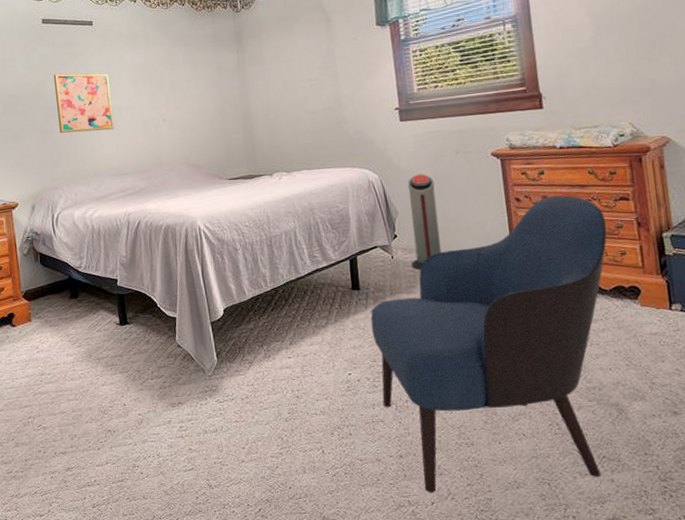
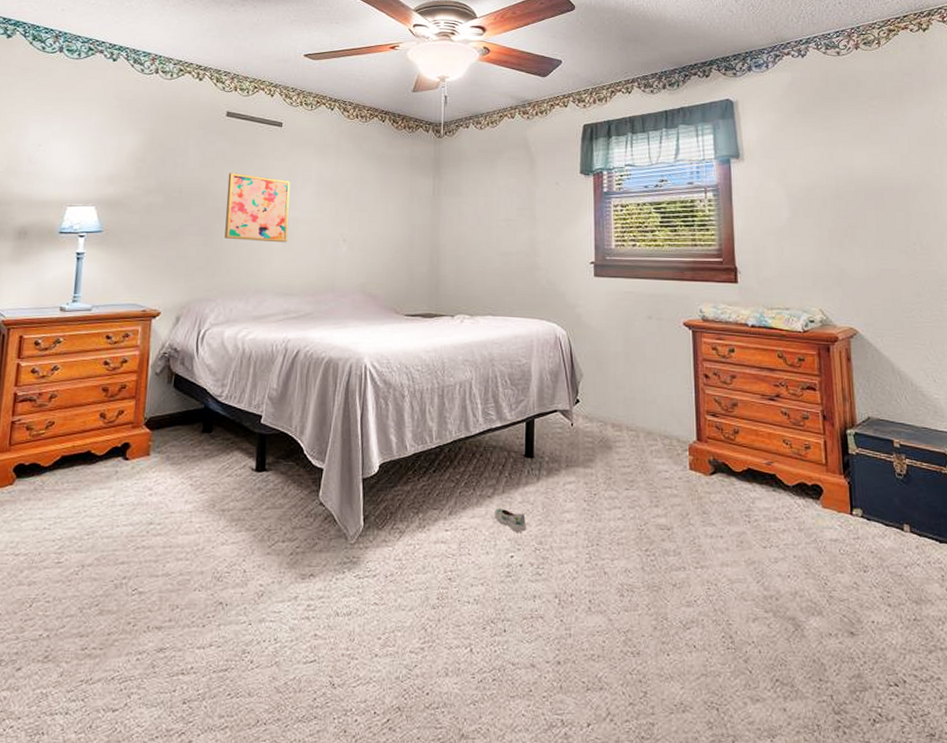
shoe: none [329,334,361,354] -> present [494,507,527,533]
armchair: present [370,195,608,493] -> none [541,376,793,712]
air purifier: present [407,174,441,270] -> none [591,335,624,442]

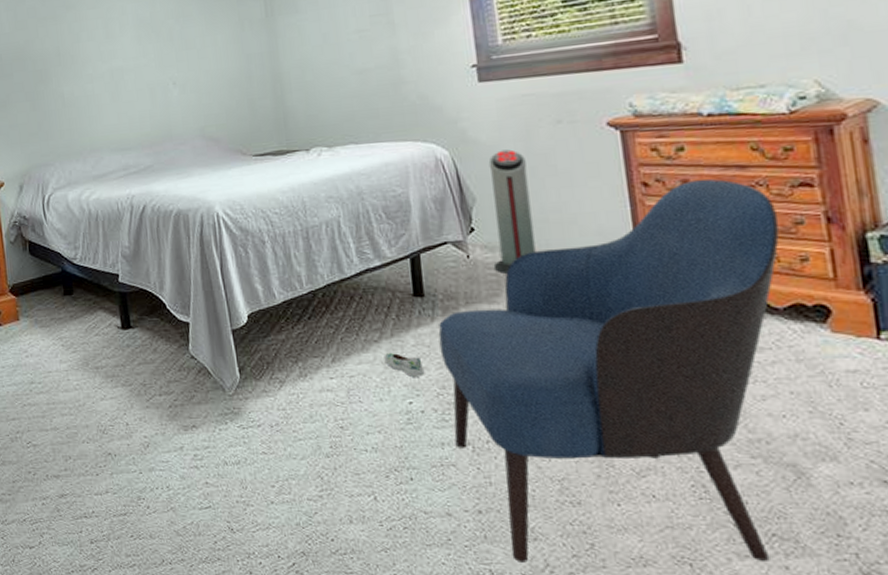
wall art: present [224,173,291,243] -> none [43,29,115,100]
armchair: none [541,376,793,712] -> present [438,178,780,563]
air purifier: none [591,335,624,442] -> present [488,149,536,273]

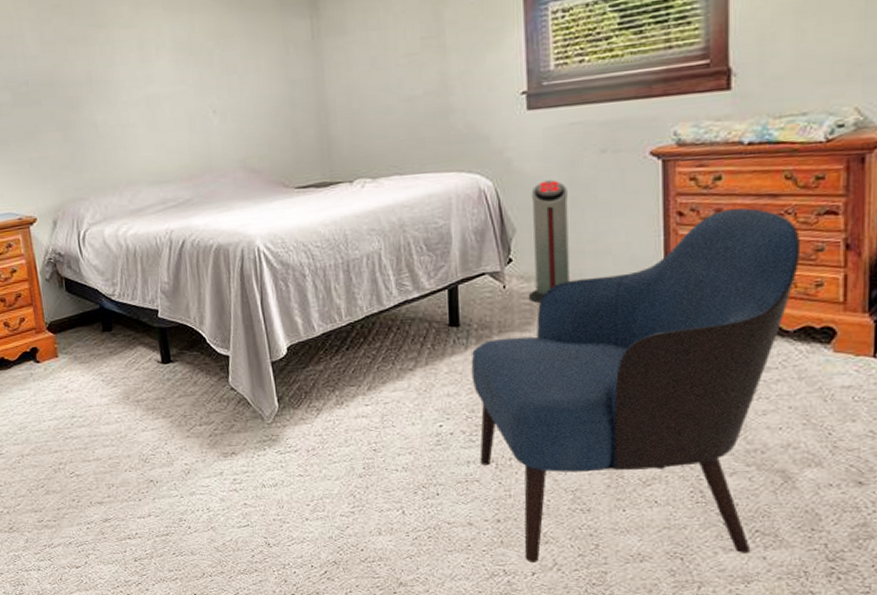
shoe: present [384,352,425,378] -> none [418,379,456,403]

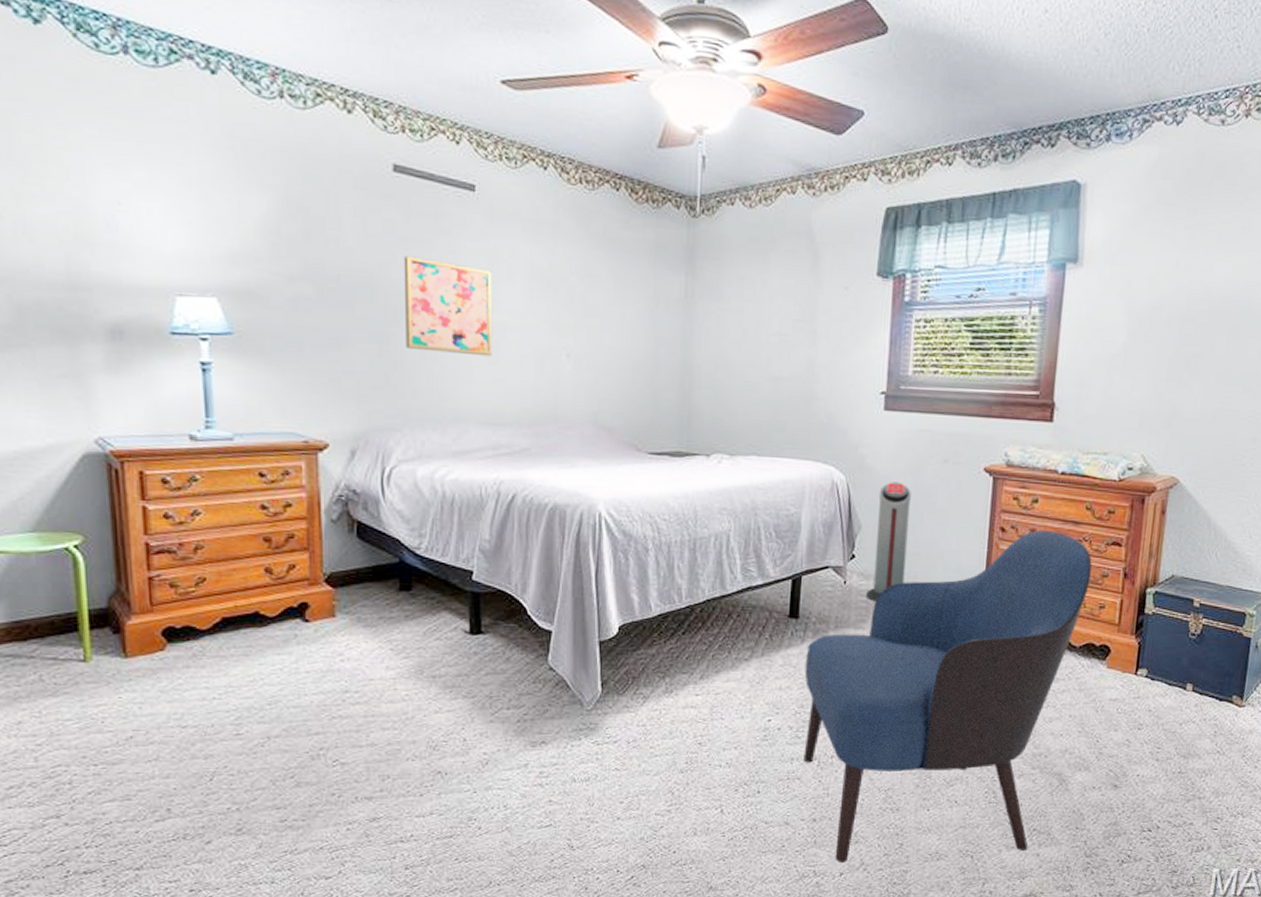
wall art: none [73,51,152,130] -> present [404,256,493,357]

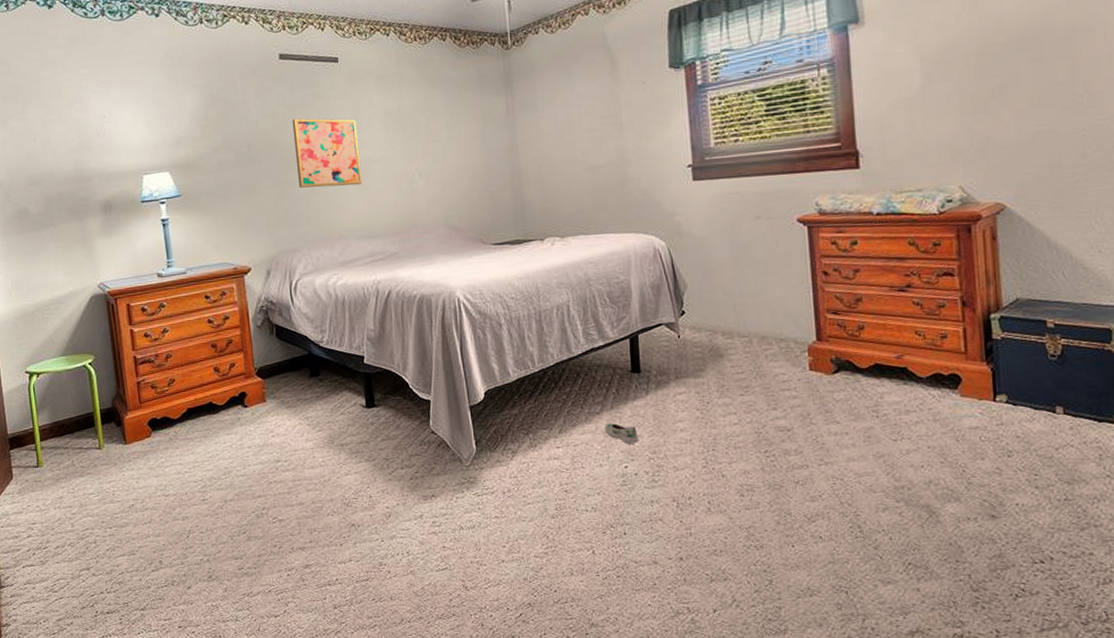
shoe: none [751,671,788,697] -> present [604,422,639,445]
armchair: present [803,530,1093,863] -> none [651,268,927,600]
air purifier: present [865,482,911,601] -> none [699,241,735,351]

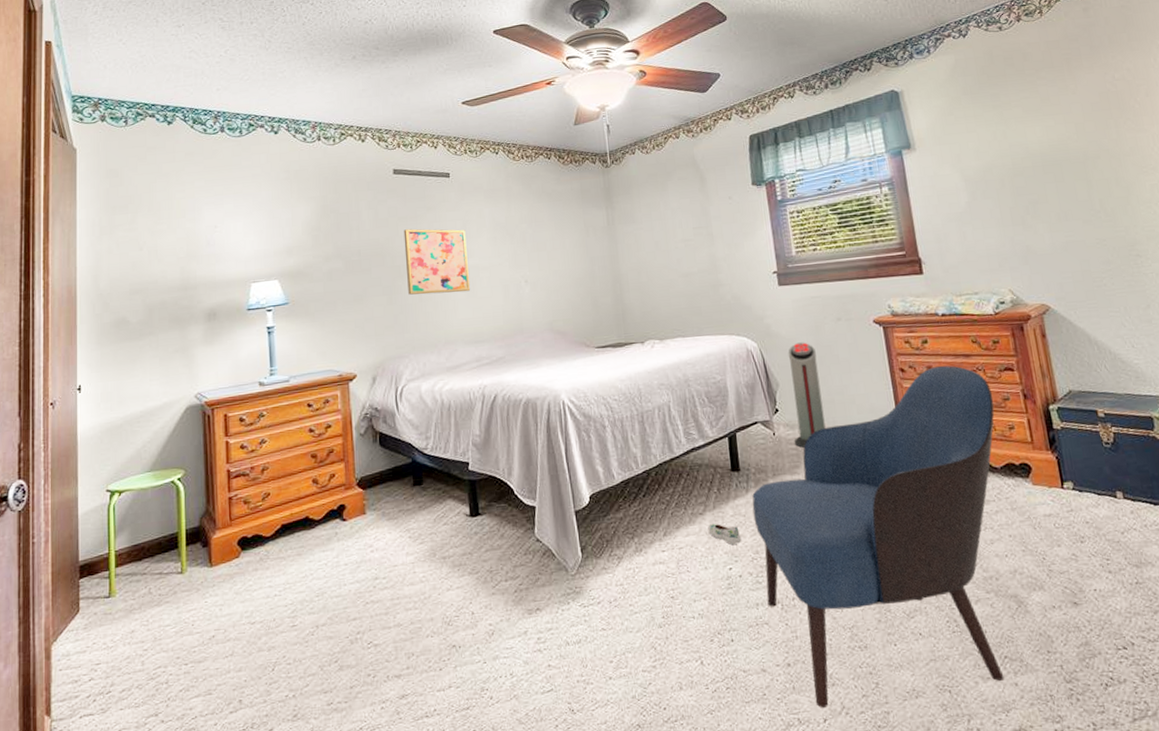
armchair: none [651,268,927,600] -> present [752,365,1005,708]
air purifier: none [699,241,735,351] -> present [787,342,826,448]

